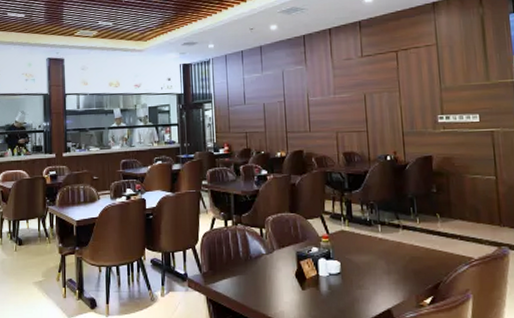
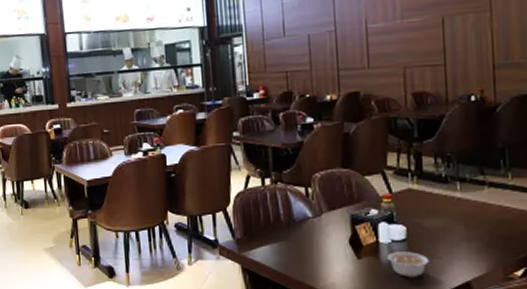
legume: none [326,283,359,305] -> present [387,252,429,277]

